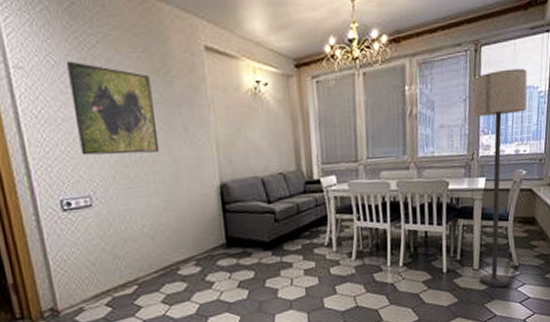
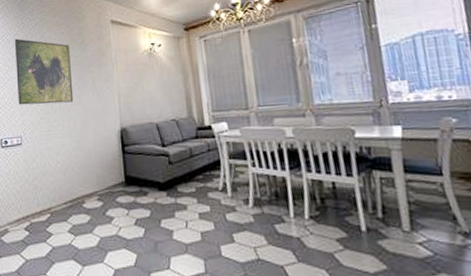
lamp: present [472,68,528,288] -> none [370,13,461,258]

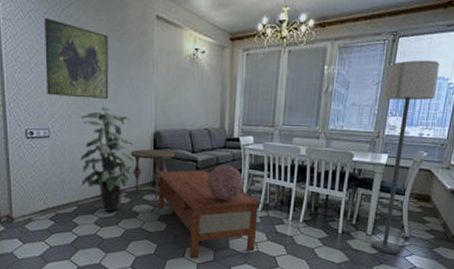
indoor plant: none [49,110,103,218] -> present [80,107,134,212]
side table: none [98,146,145,201] -> present [130,149,175,199]
coffee table: none [128,164,254,271] -> present [157,170,262,259]
decorative sphere: none [183,156,226,198] -> present [207,165,244,200]
lamp: none [370,13,461,258] -> present [371,60,440,254]

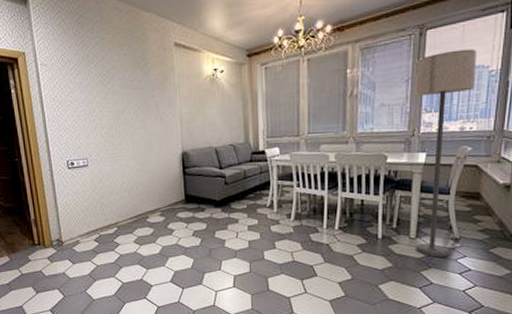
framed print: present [43,17,109,99] -> none [74,58,138,128]
indoor plant: present [80,107,134,212] -> none [114,134,166,231]
side table: present [130,149,175,199] -> none [161,168,203,216]
coffee table: present [157,170,262,259] -> none [188,184,294,271]
decorative sphere: present [207,165,244,200] -> none [237,178,274,213]

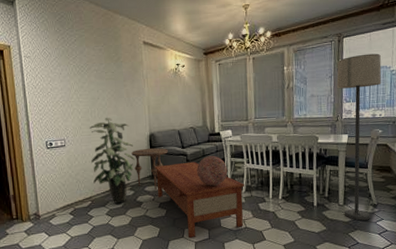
indoor plant: none [114,134,166,231] -> present [89,118,135,204]
side table: none [161,168,203,216] -> present [131,148,168,190]
coffee table: none [188,184,294,271] -> present [154,161,245,239]
decorative sphere: none [237,178,274,213] -> present [197,156,228,186]

